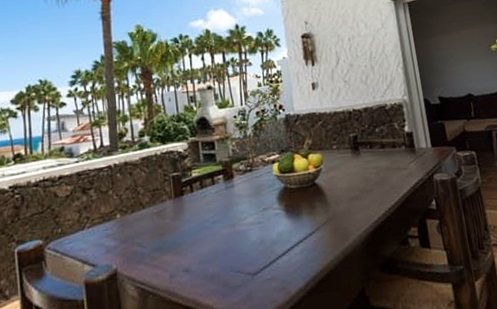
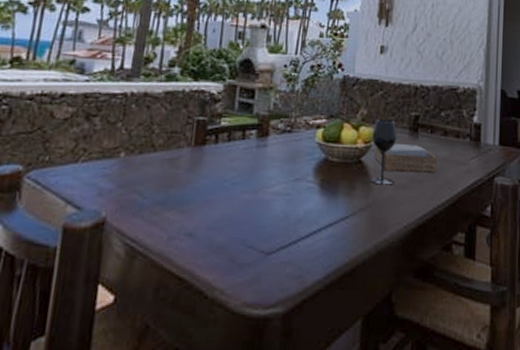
wineglass: none [319,144,347,201] -> present [370,119,397,185]
napkin holder: none [324,161,381,188] -> present [374,144,437,173]

